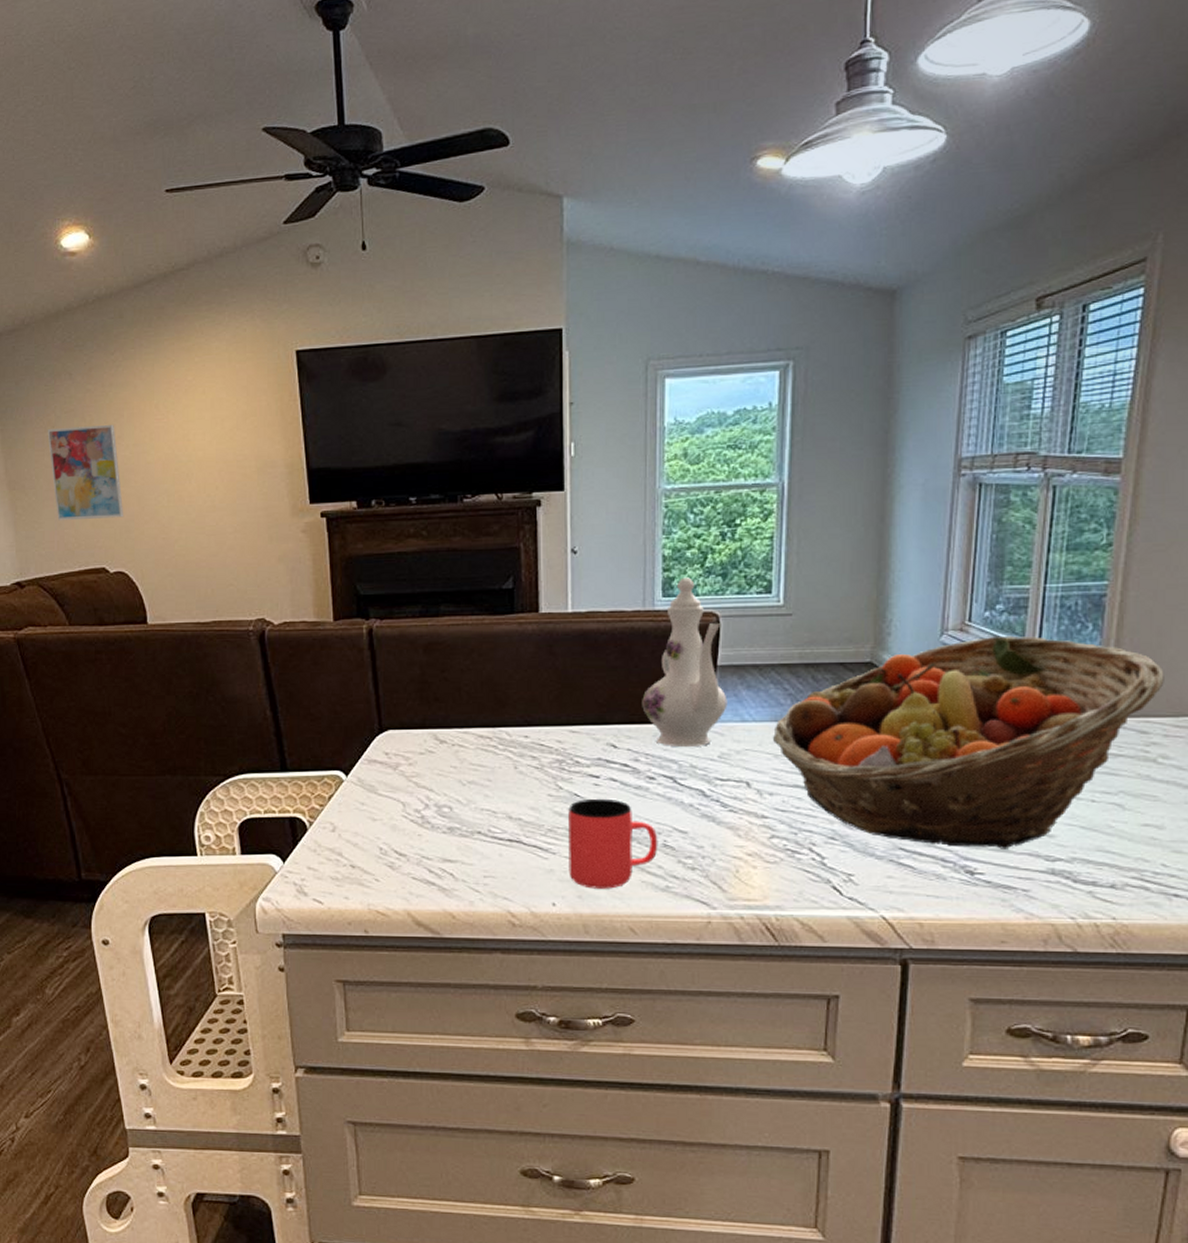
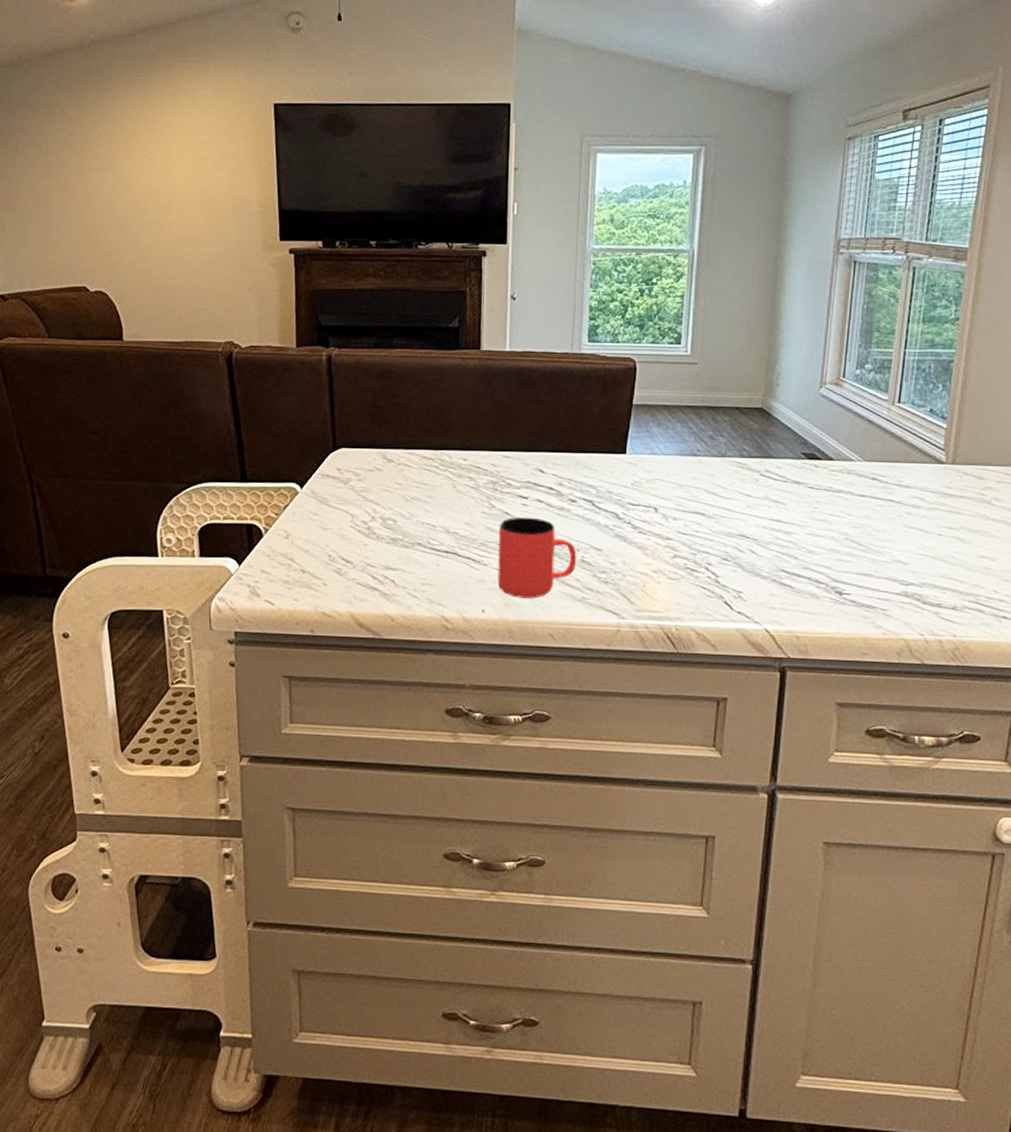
wall art: present [47,424,124,521] -> none [38,156,107,242]
ewer: present [642,577,727,748] -> none [567,326,641,475]
fruit basket: present [772,635,1164,849] -> none [677,390,998,574]

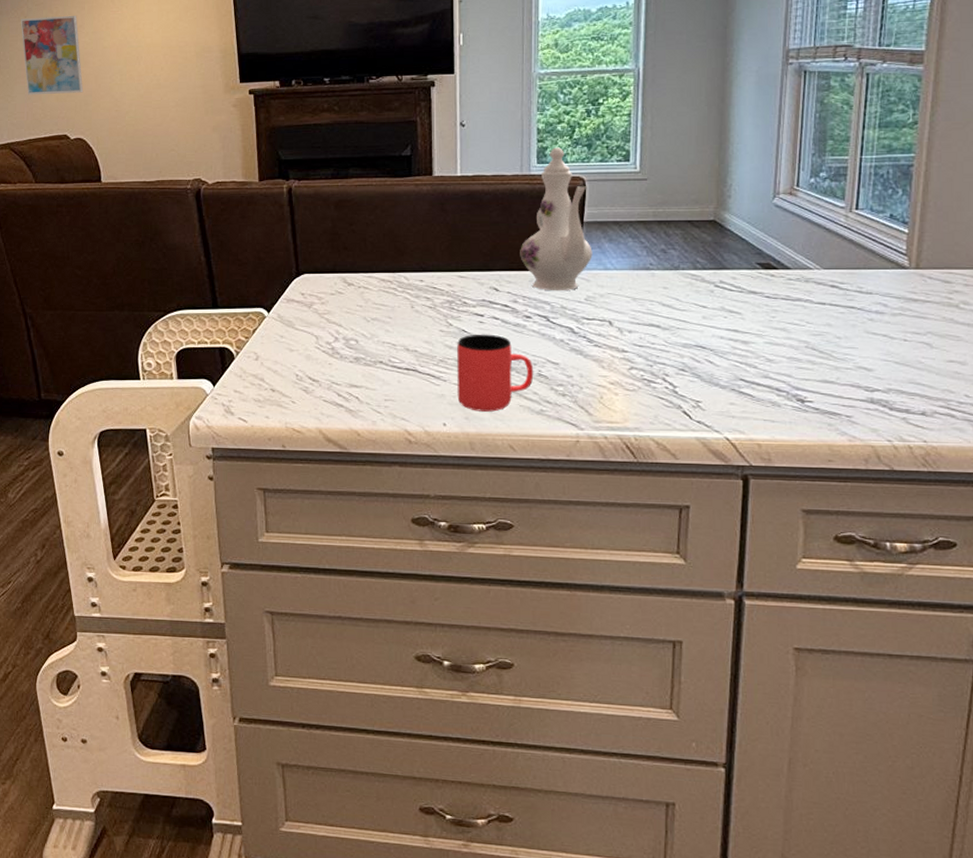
wall art: none [38,156,107,242] -> present [20,15,84,95]
ewer: none [567,326,641,475] -> present [520,147,593,291]

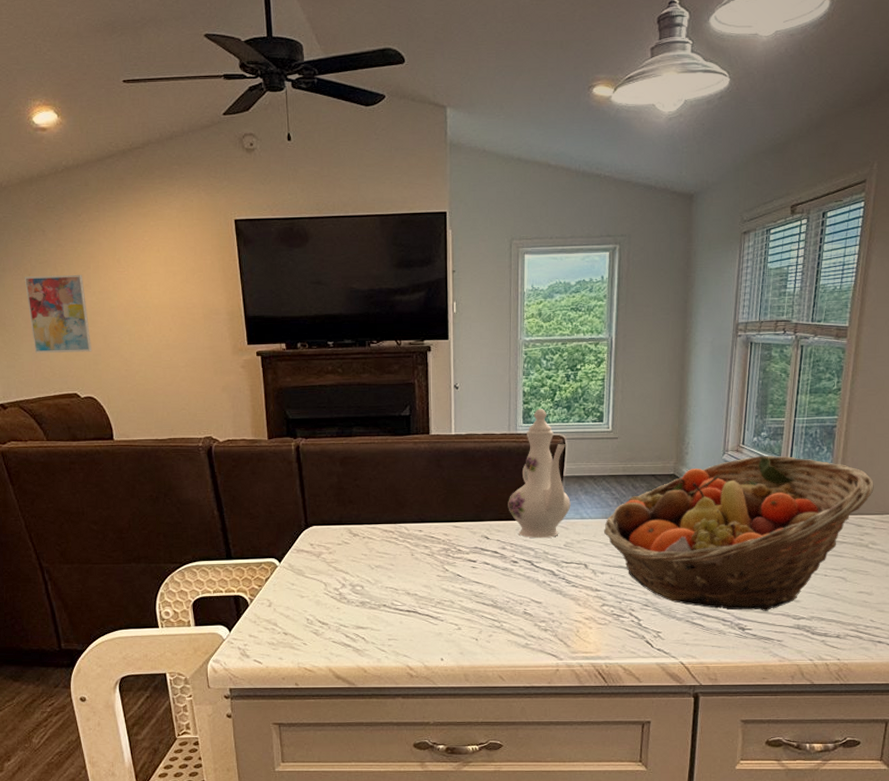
cup: present [457,334,534,412] -> none [453,578,520,647]
fruit basket: none [630,199,964,381] -> present [603,455,874,611]

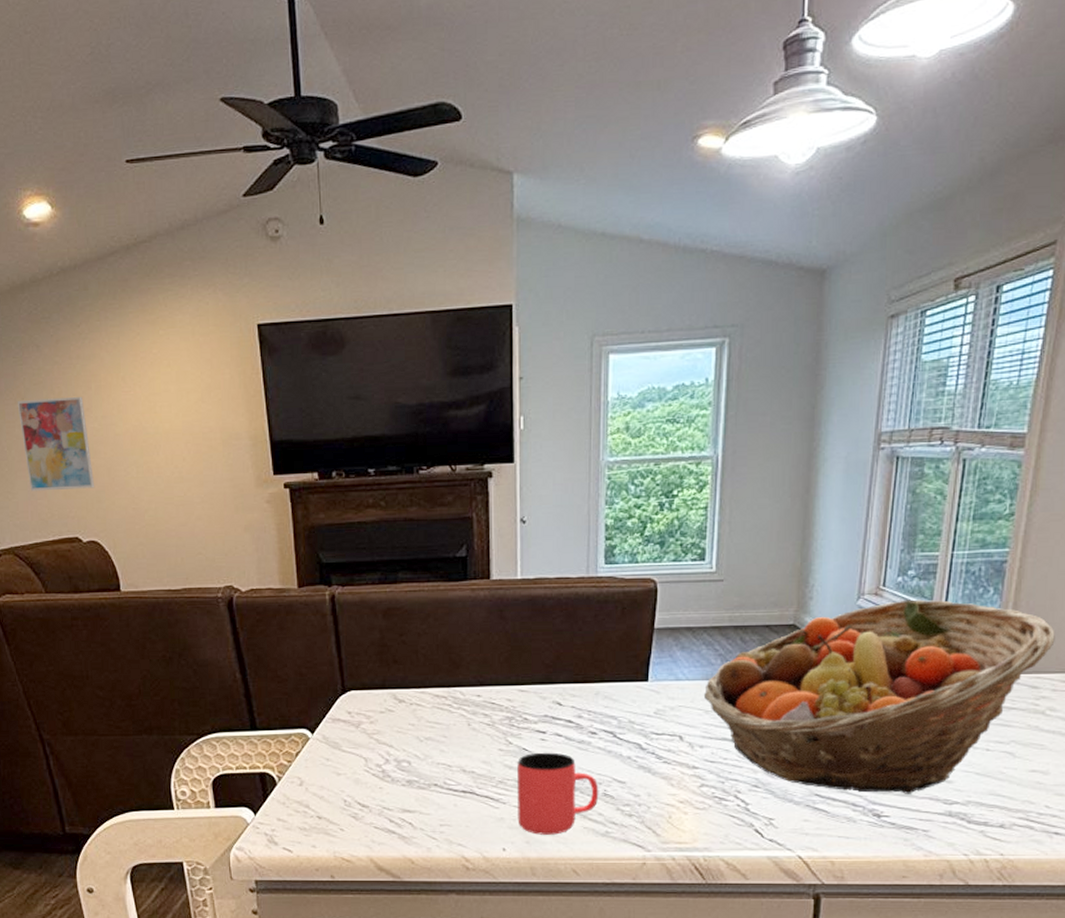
cup: none [453,578,520,647] -> present [517,752,599,835]
ewer: present [508,409,571,539] -> none [585,545,663,705]

